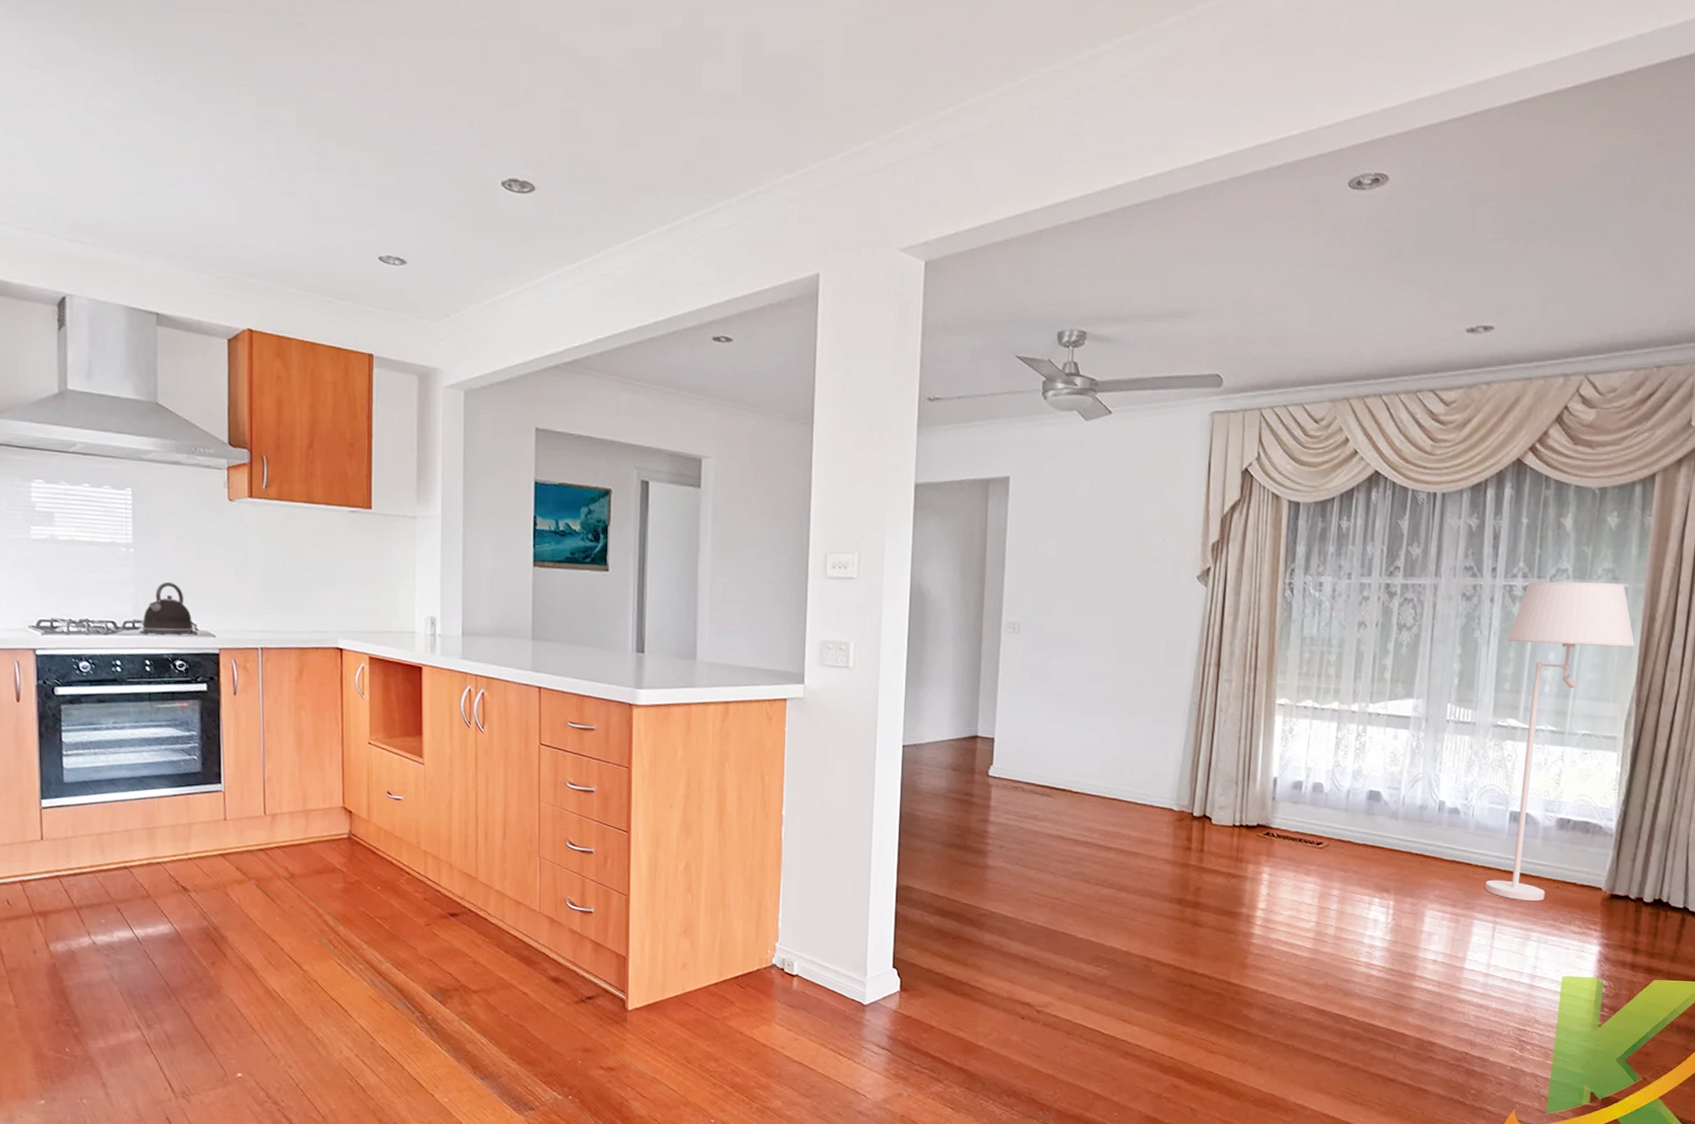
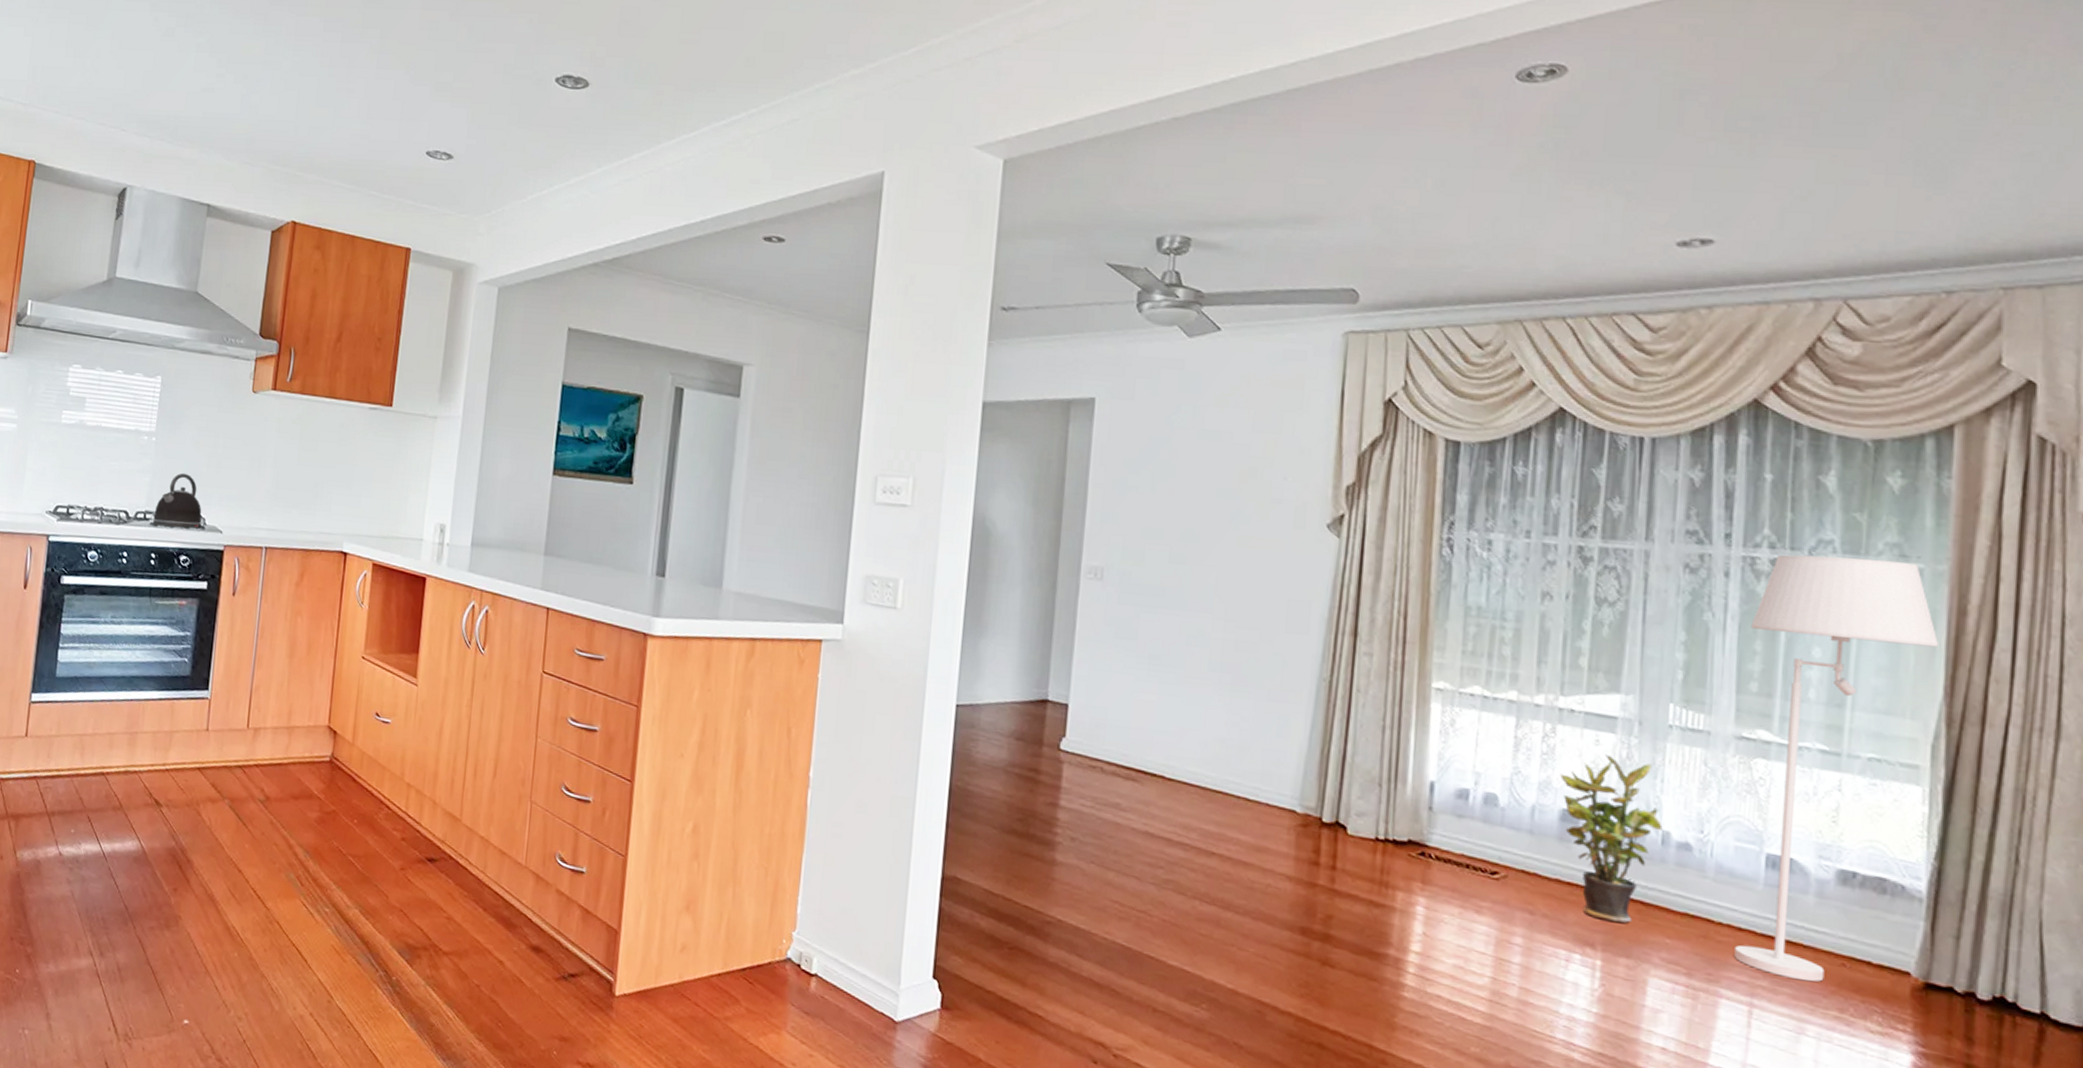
potted plant: none [1368,746,1440,873] -> present [1560,754,1663,924]

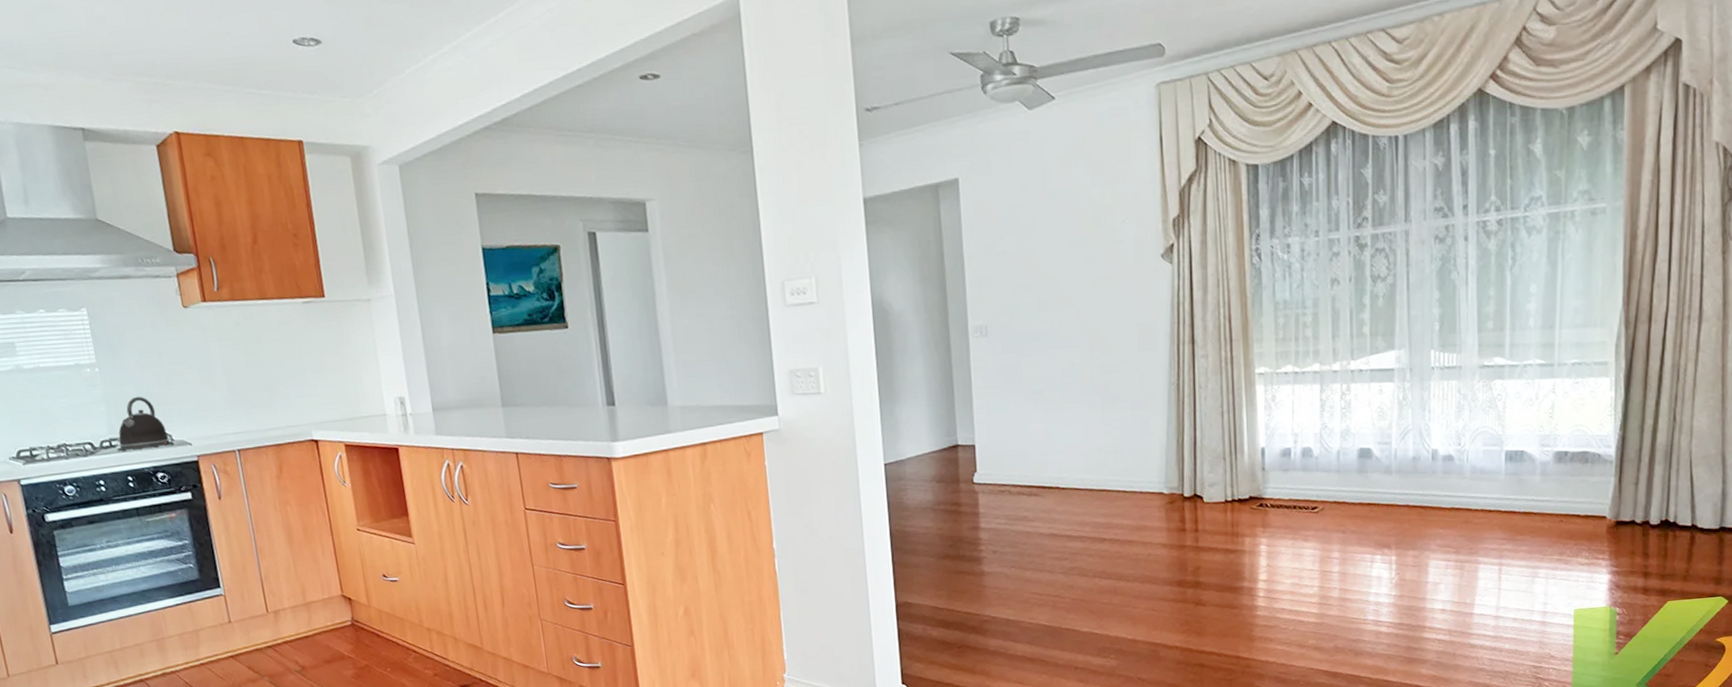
potted plant: present [1560,754,1663,924] -> none [1356,399,1432,526]
floor lamp: present [1734,554,1938,982] -> none [1486,204,1618,539]

